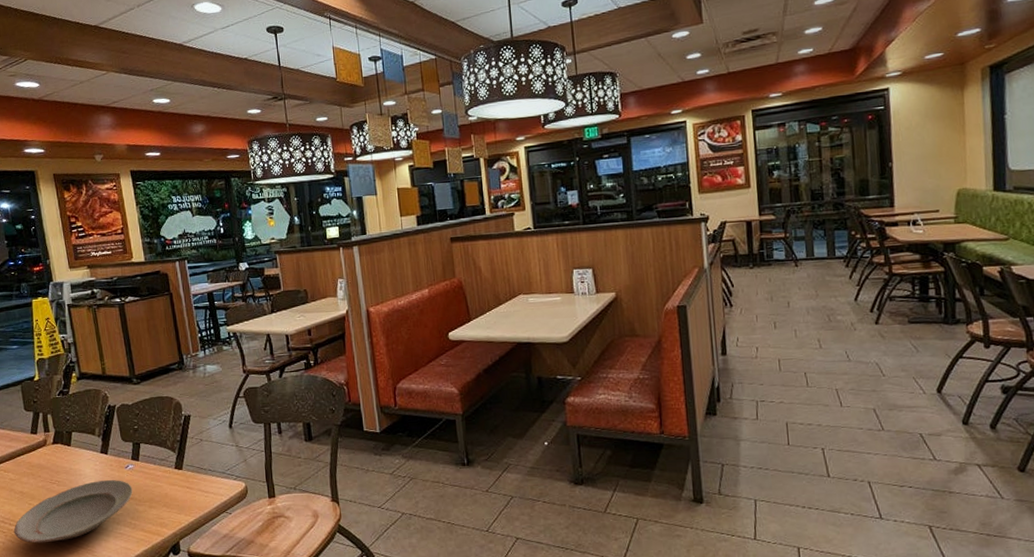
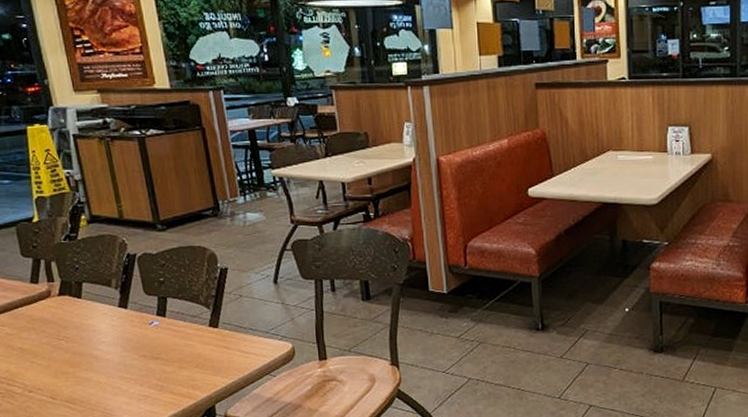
plate: present [13,479,133,543] -> none [12,336,159,406]

